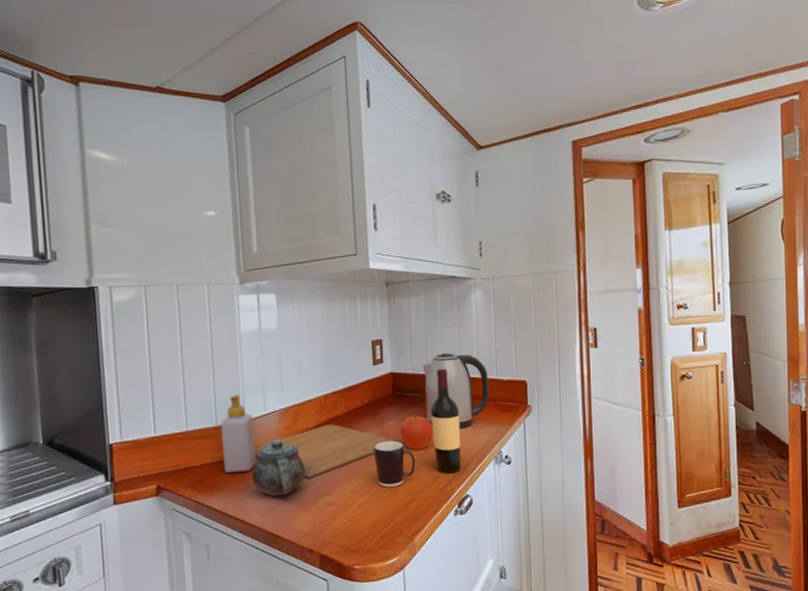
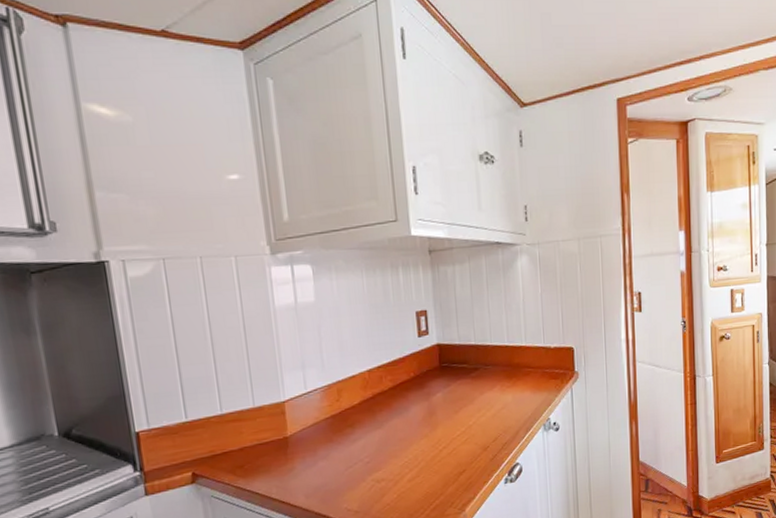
soap bottle: present [220,394,257,473] -> none [258,372,300,455]
teapot: present [252,438,305,496] -> none [295,417,352,477]
chopping board: present [255,423,396,479] -> none [296,399,445,457]
mug: present [372,440,416,487] -> none [420,413,465,461]
fruit: present [400,415,434,450] -> none [448,386,483,422]
kettle: present [422,352,489,428] -> none [468,321,537,398]
wine bottle: present [430,368,461,474] -> none [478,338,510,444]

